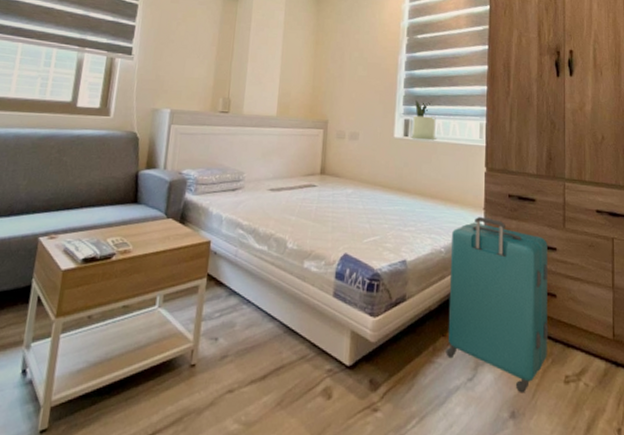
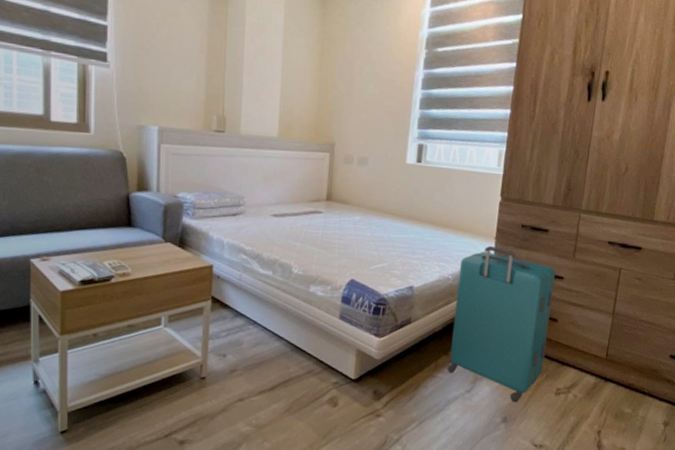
planter: present [410,100,438,141] -> none [423,123,453,168]

